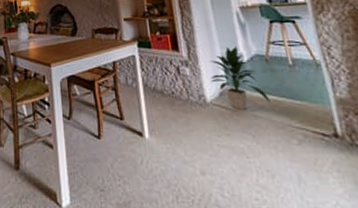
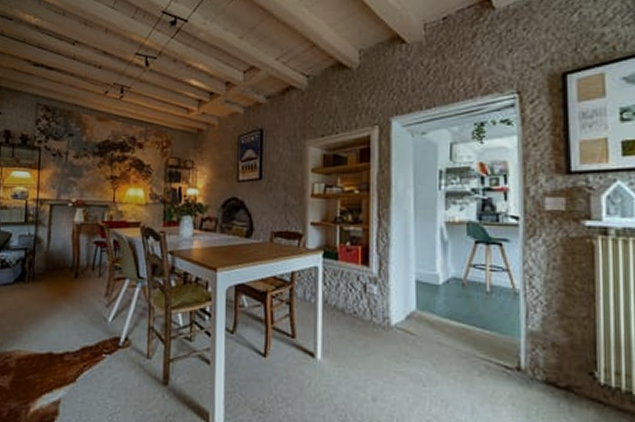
indoor plant: present [210,46,271,110] -> none [398,266,459,336]

